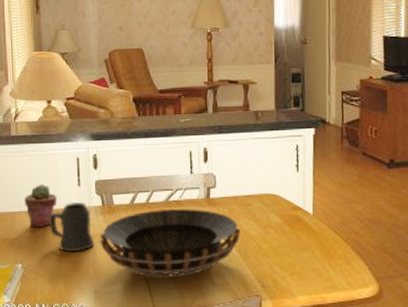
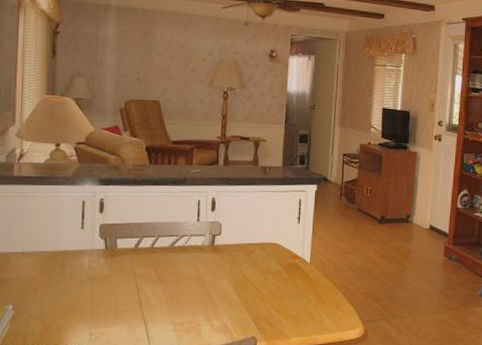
potted succulent: present [24,183,58,227] -> none [22,225,58,268]
mug: present [49,201,95,253] -> none [47,244,94,294]
decorative bowl: present [99,209,241,277] -> none [99,254,242,320]

